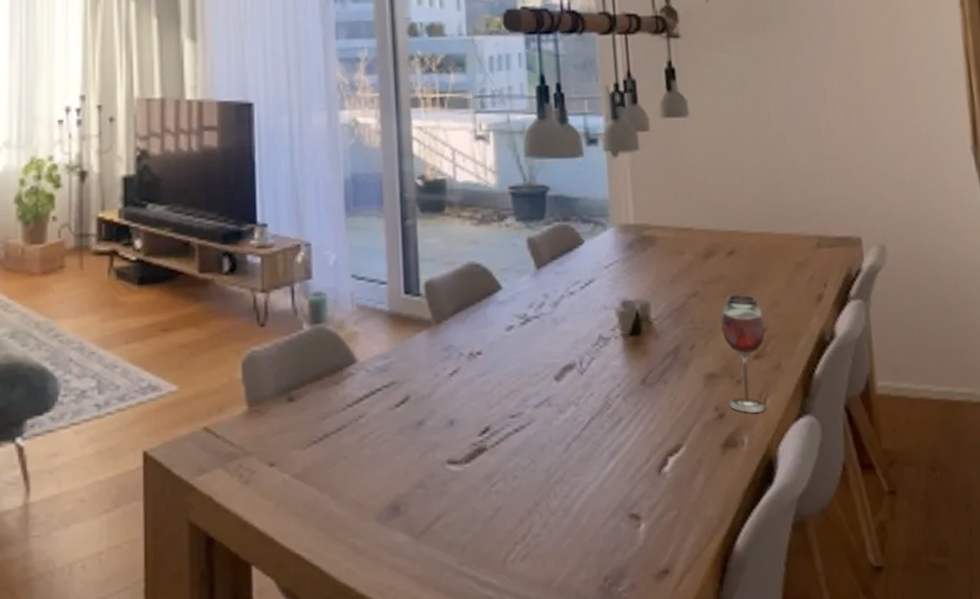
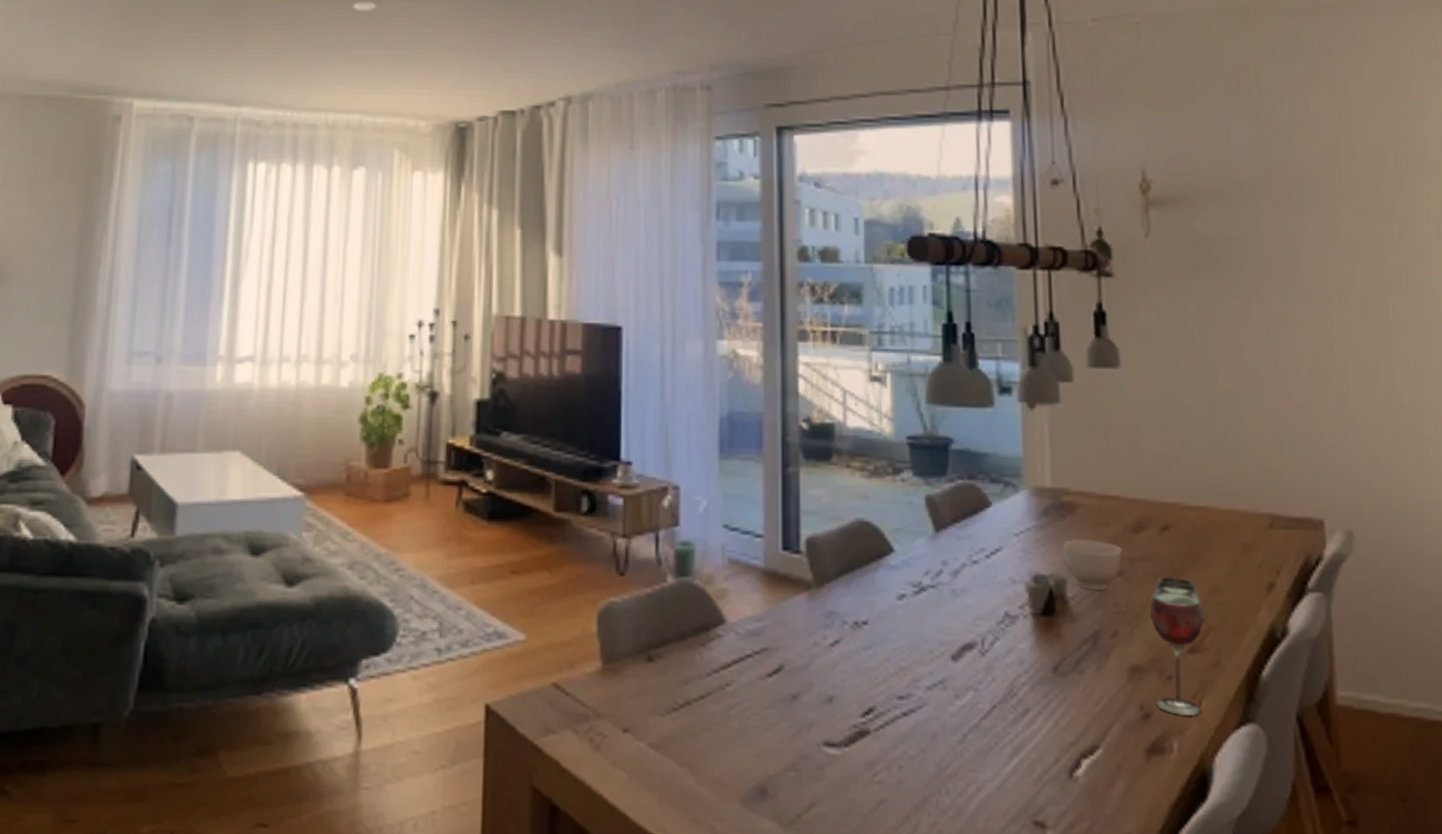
bowl: none [645,266,697,311] -> present [1062,539,1123,591]

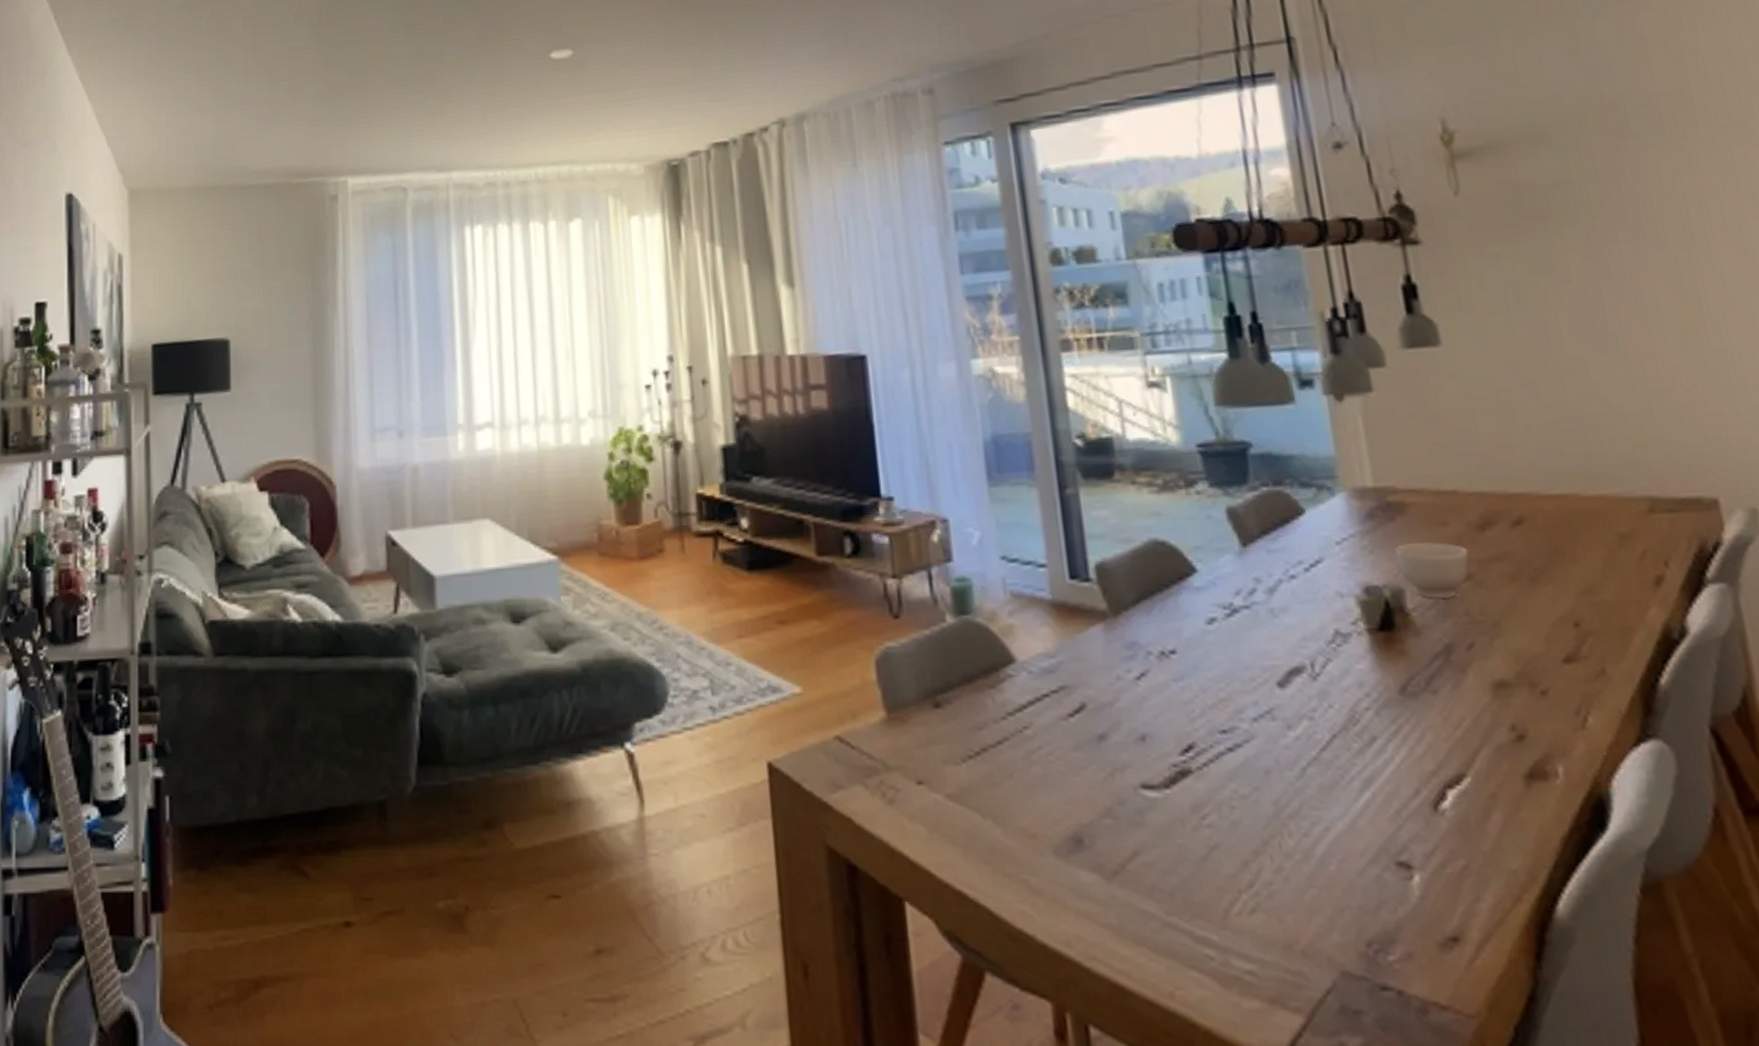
wineglass: present [1150,577,1204,715] -> none [1509,577,1588,734]

